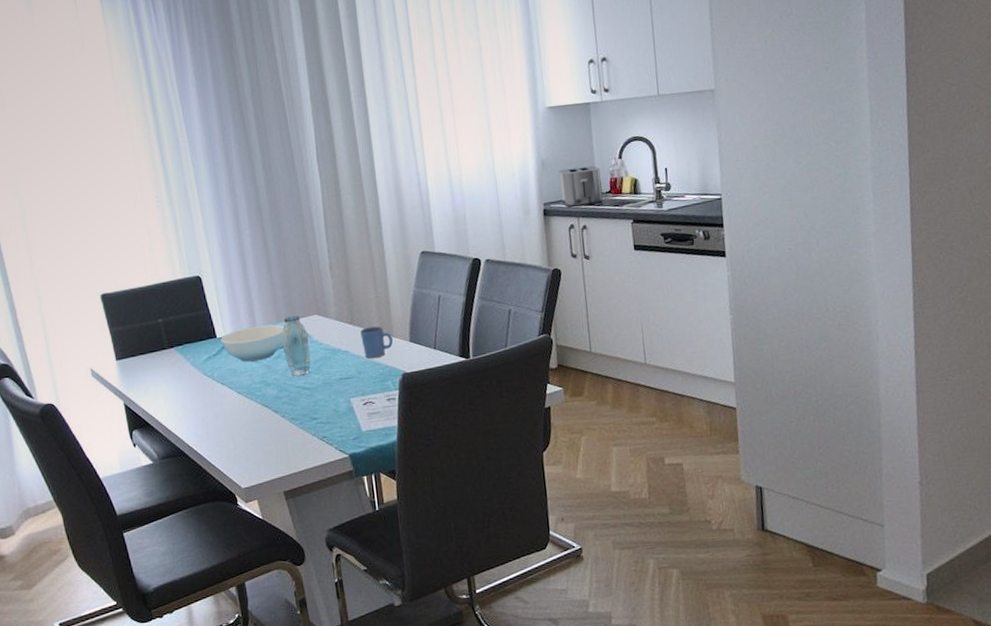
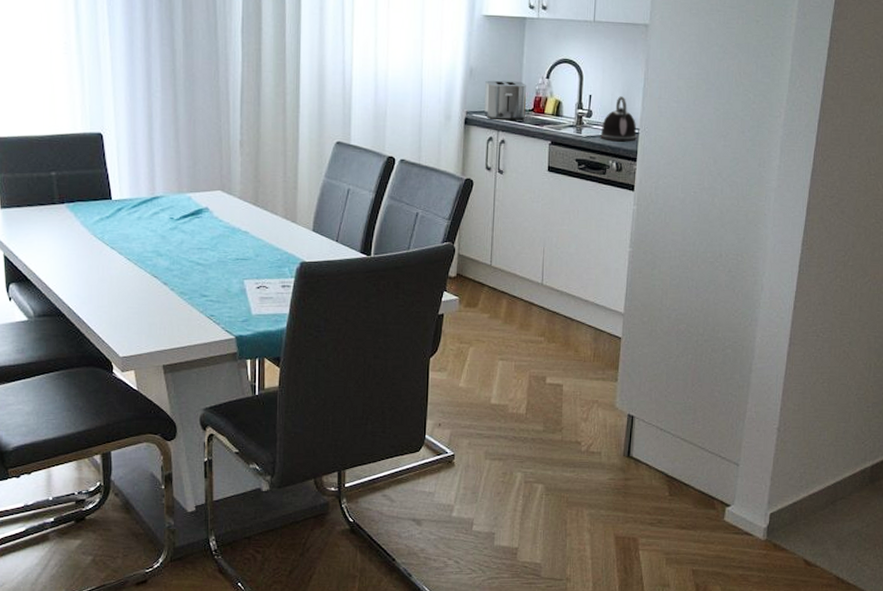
bowl: present [220,324,284,362] -> none [115,193,185,229]
vase: present [281,316,311,376] -> none [181,188,210,250]
mug: present [360,326,394,359] -> none [263,210,296,244]
kettle: none [682,164,720,211] -> present [600,96,637,142]

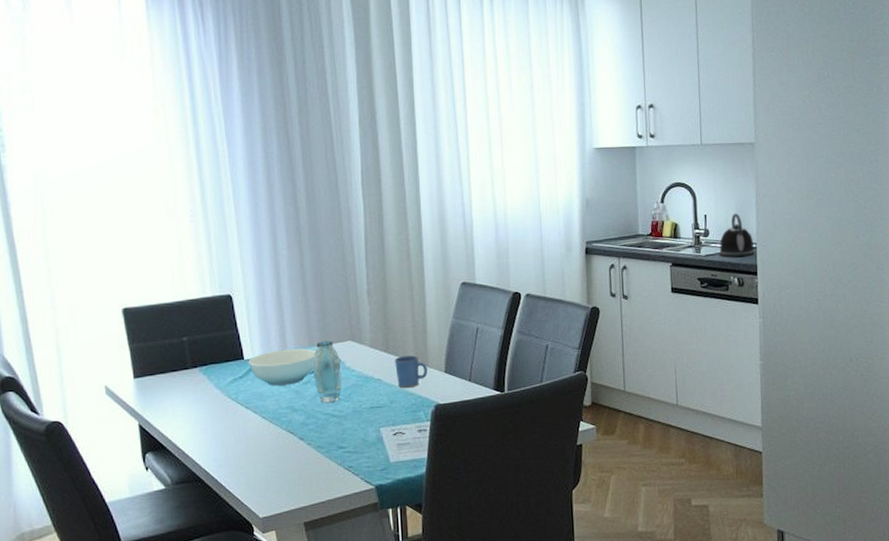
bowl: none [115,193,185,229] -> present [248,348,316,386]
vase: none [181,188,210,250] -> present [313,341,342,403]
mug: none [263,210,296,244] -> present [395,355,428,389]
toaster: present [484,80,527,120] -> none [602,208,644,248]

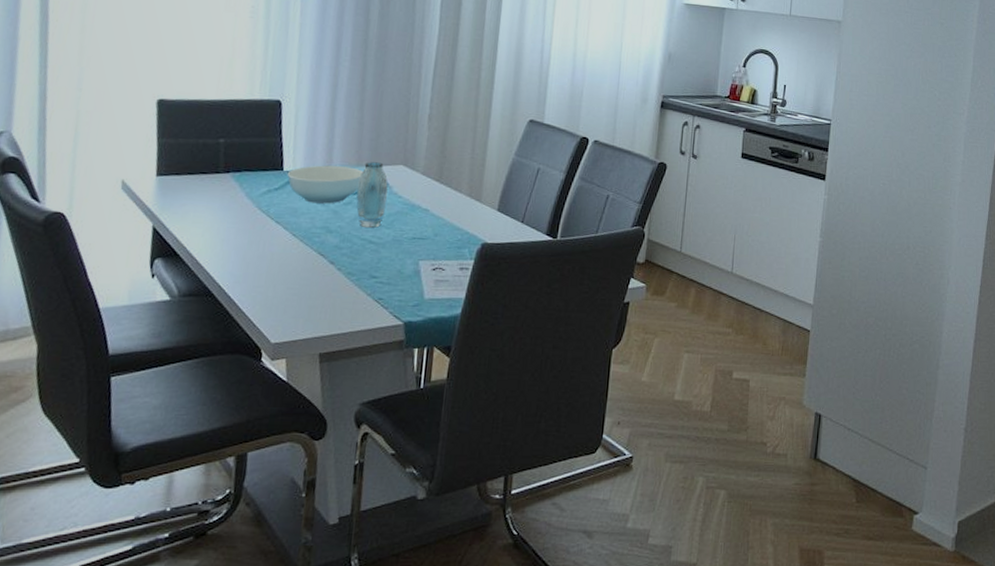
mug: present [395,355,428,389] -> none [445,188,481,223]
kettle: present [719,213,755,258] -> none [793,87,829,133]

